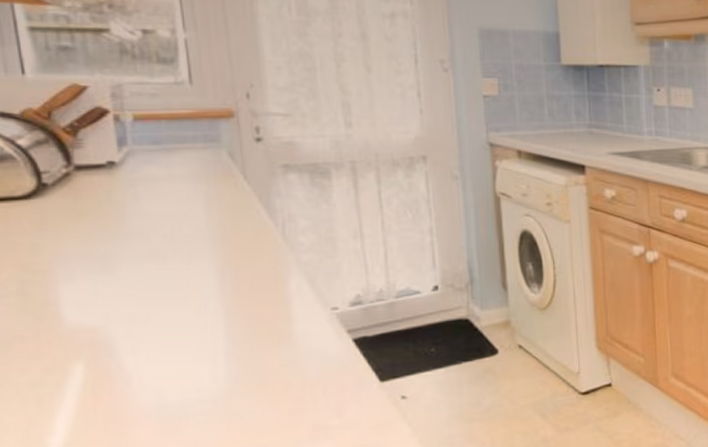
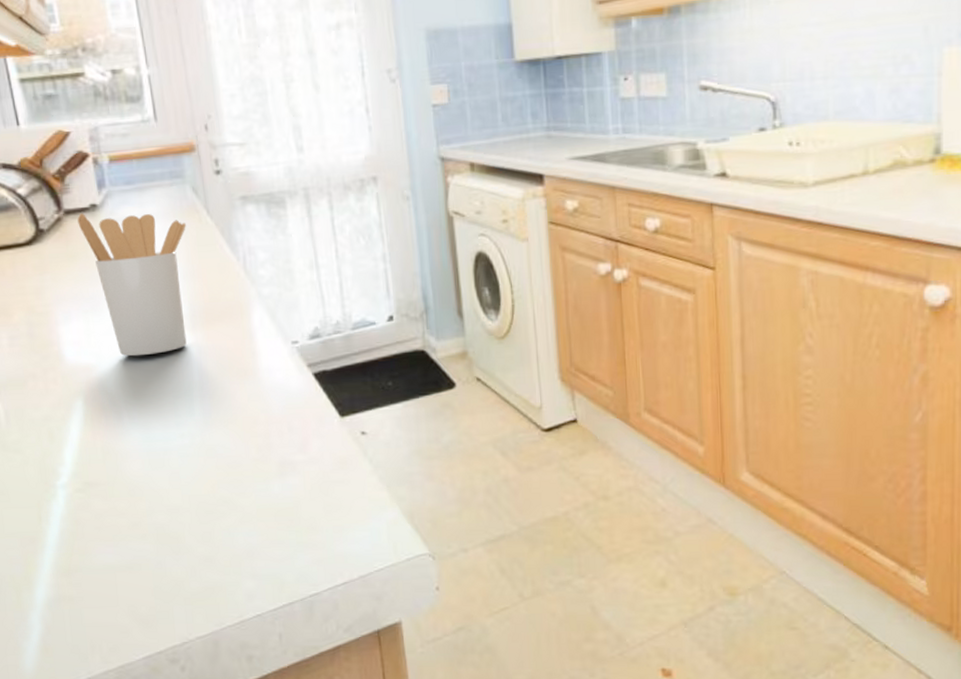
utensil holder: none [90,169,220,319] -> present [77,212,187,357]

